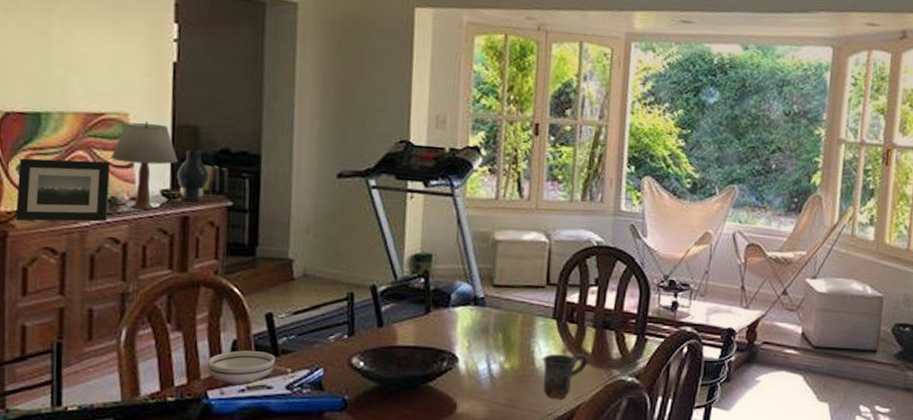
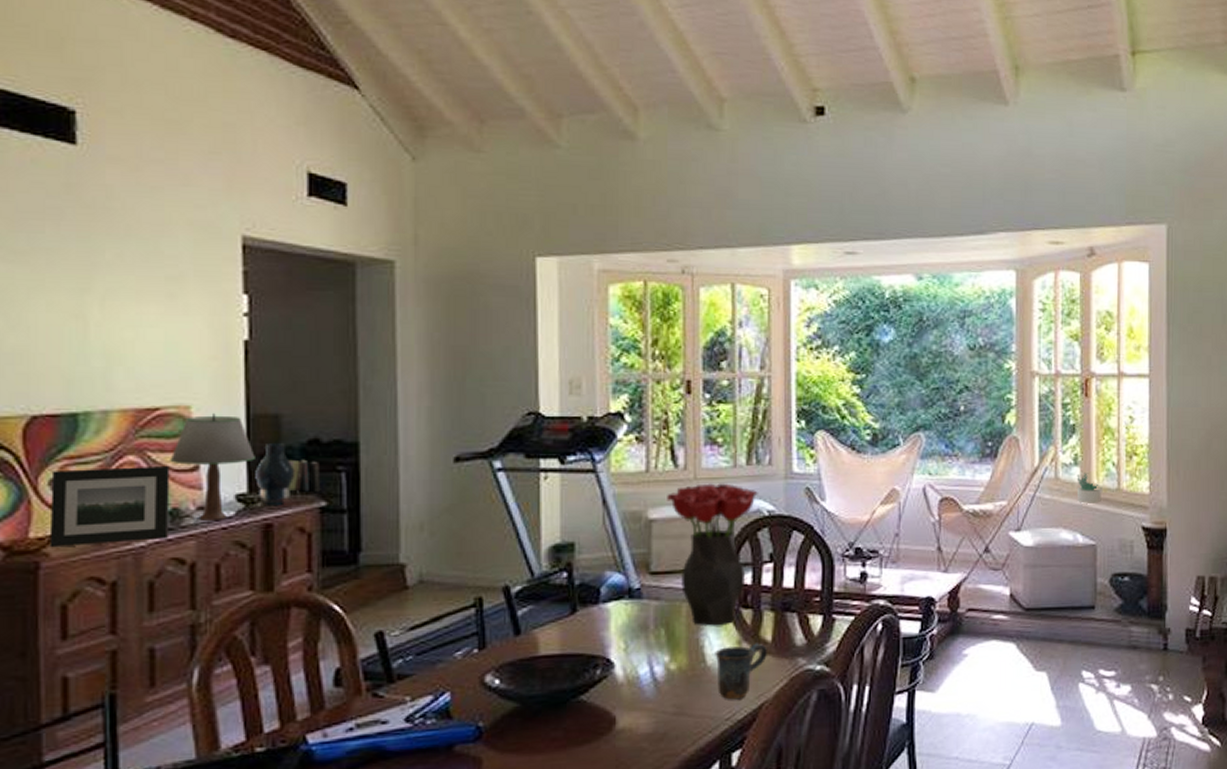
bowl: present [207,350,275,386] -> none [305,679,390,724]
bouquet: none [511,213,590,336] -> present [667,483,758,626]
succulent plant: none [869,233,893,261] -> present [1076,473,1102,504]

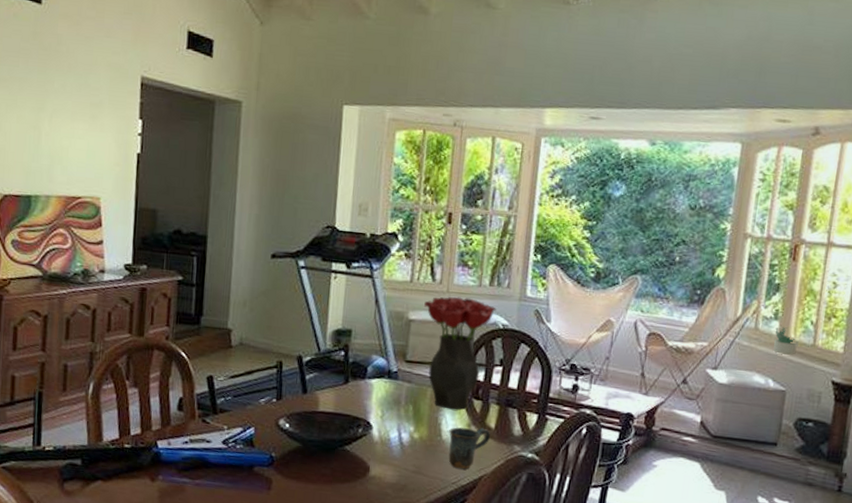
picture frame: present [49,465,170,548] -> none [9,234,84,290]
table lamp: present [170,414,255,522] -> none [85,205,139,282]
vase: present [255,443,295,507] -> none [137,230,164,276]
books: present [257,459,321,492] -> none [138,241,180,269]

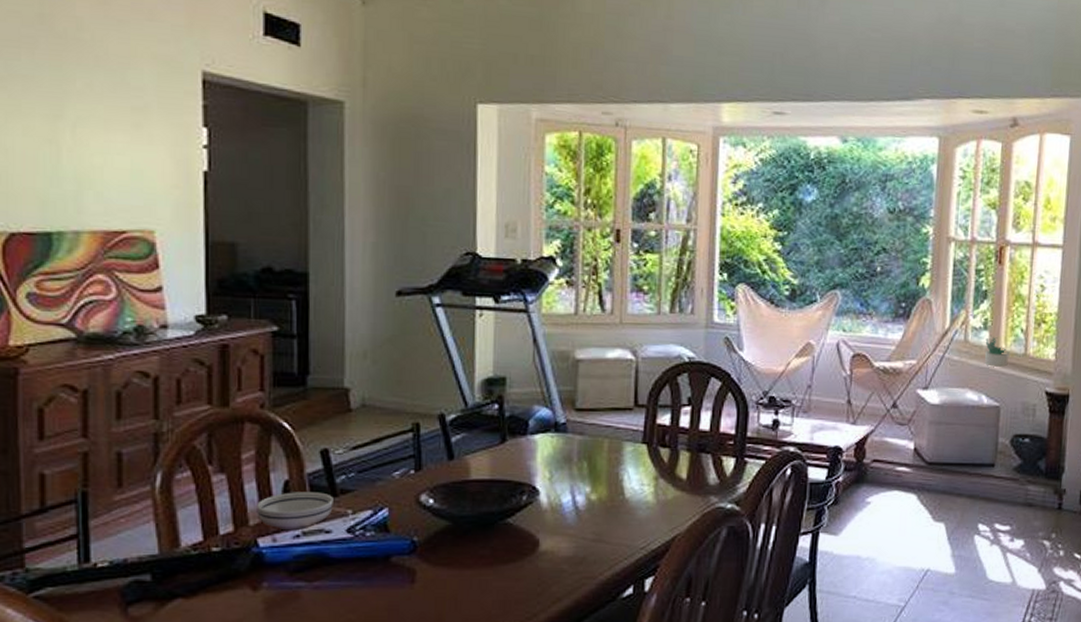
bowl: none [158,407,214,439] -> present [257,492,333,531]
bouquet: present [424,296,496,410] -> none [593,328,680,462]
mug: present [448,427,490,470] -> none [633,480,682,531]

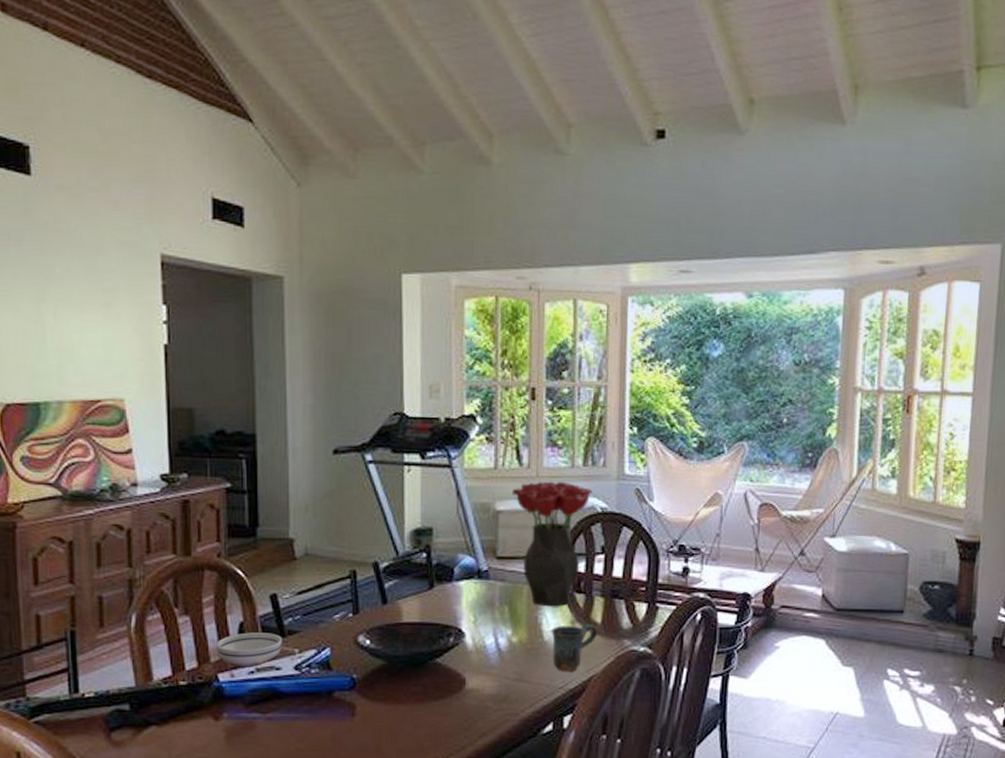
bouquet: none [593,328,680,462] -> present [512,481,593,607]
mug: none [633,480,682,531] -> present [551,624,597,672]
succulent plant: present [984,337,1009,367] -> none [892,485,917,515]

